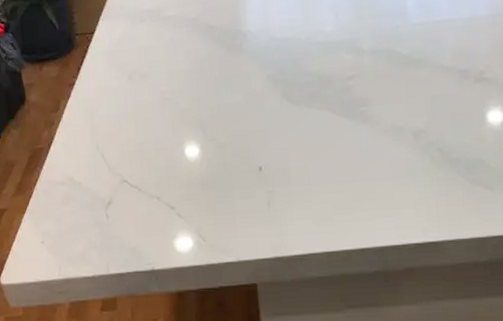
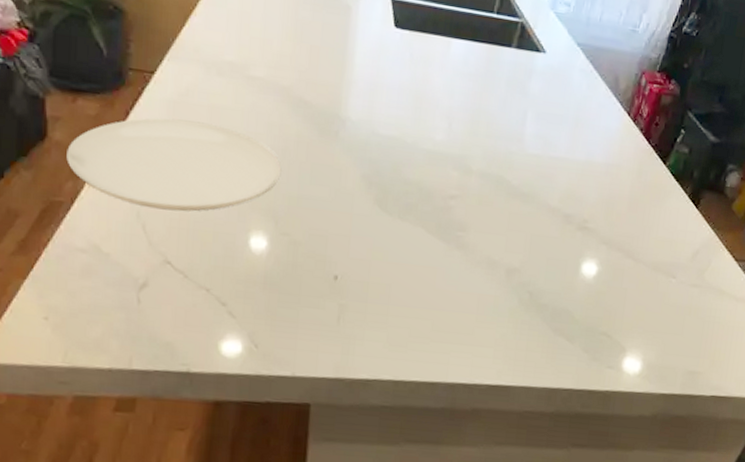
plate: none [40,62,201,140] -> present [66,118,282,212]

